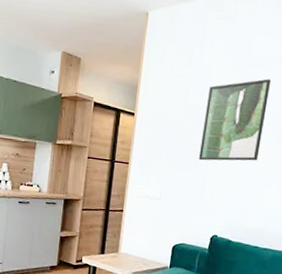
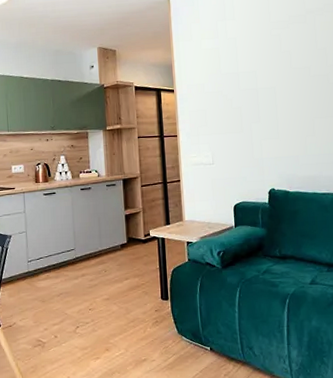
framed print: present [198,79,271,161] -> none [239,37,298,122]

